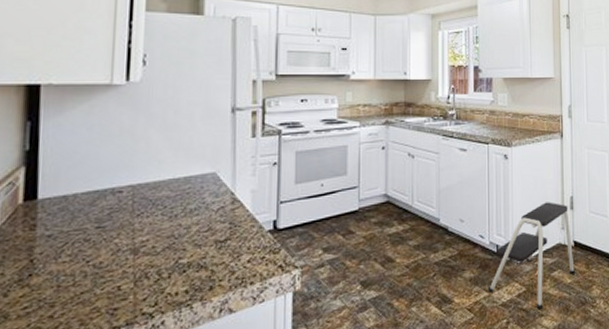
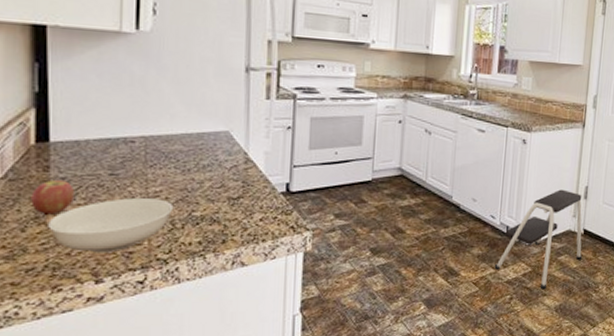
fruit: none [15,237,60,276] -> present [31,179,74,215]
bowl: none [31,248,161,313] -> present [48,198,174,253]

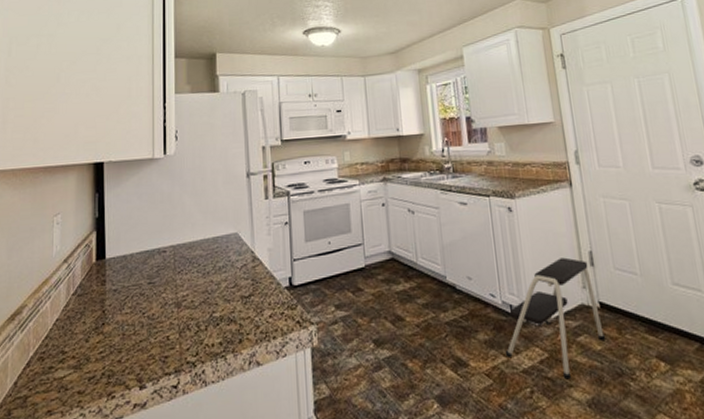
fruit: present [31,179,74,215] -> none [92,291,123,325]
bowl: present [48,198,174,253] -> none [105,302,198,359]

